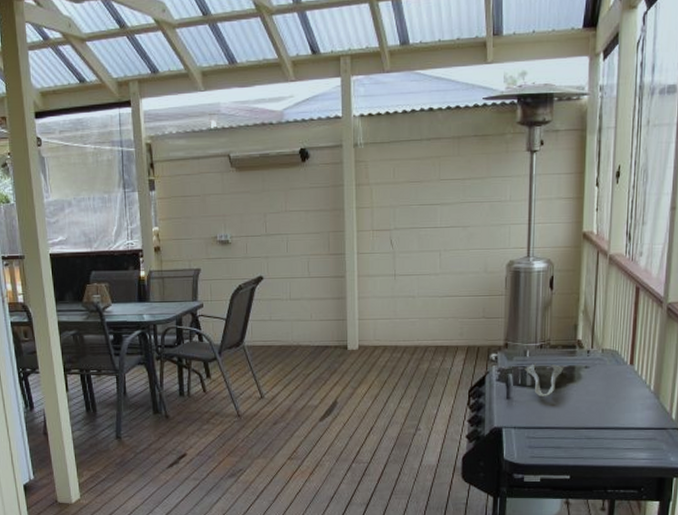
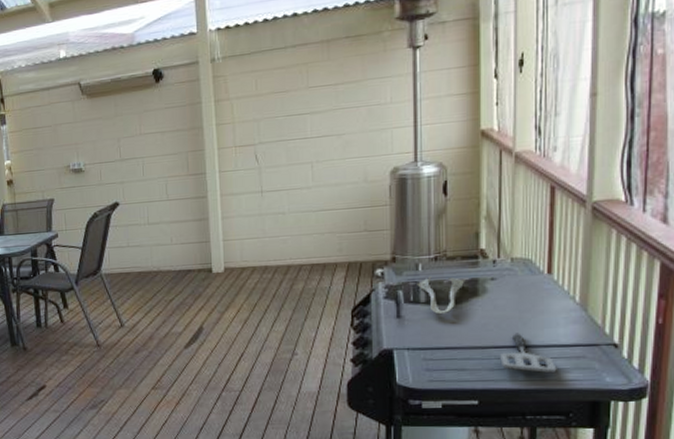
spatula: none [589,416,634,453] -> present [500,333,557,374]

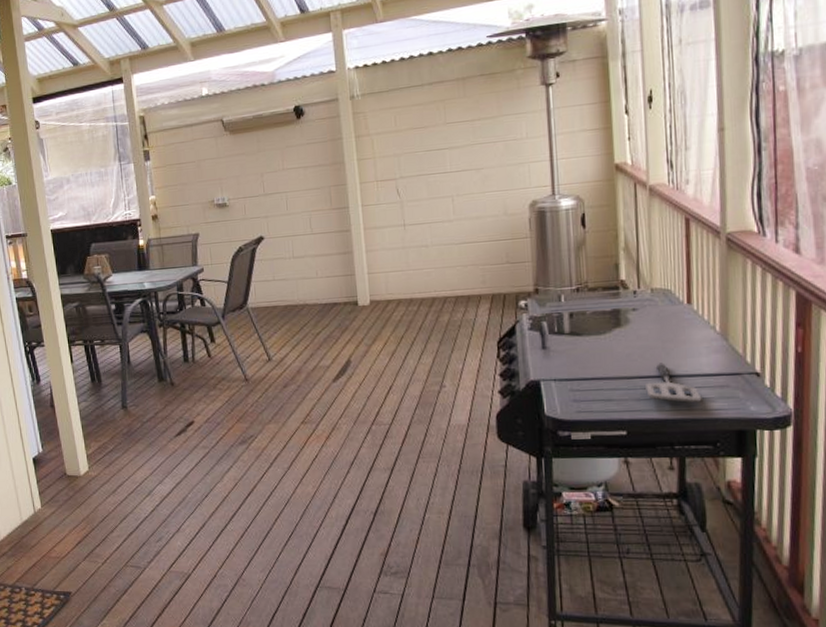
tongs: present [417,276,465,314] -> none [560,307,608,344]

